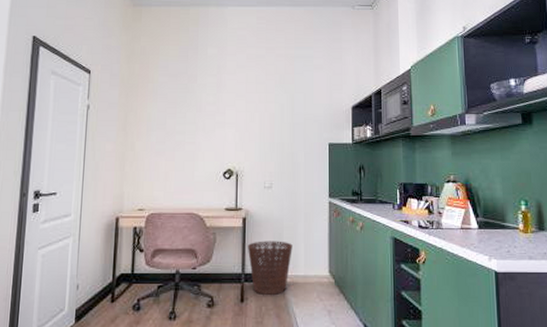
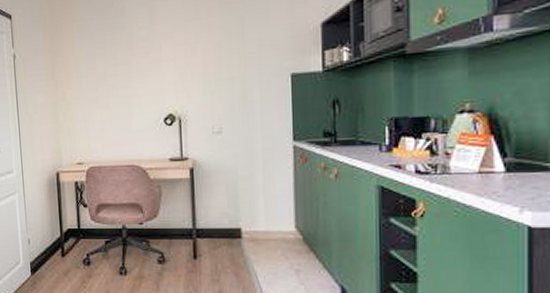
basket: present [247,241,292,295] -> none [196,193,250,252]

